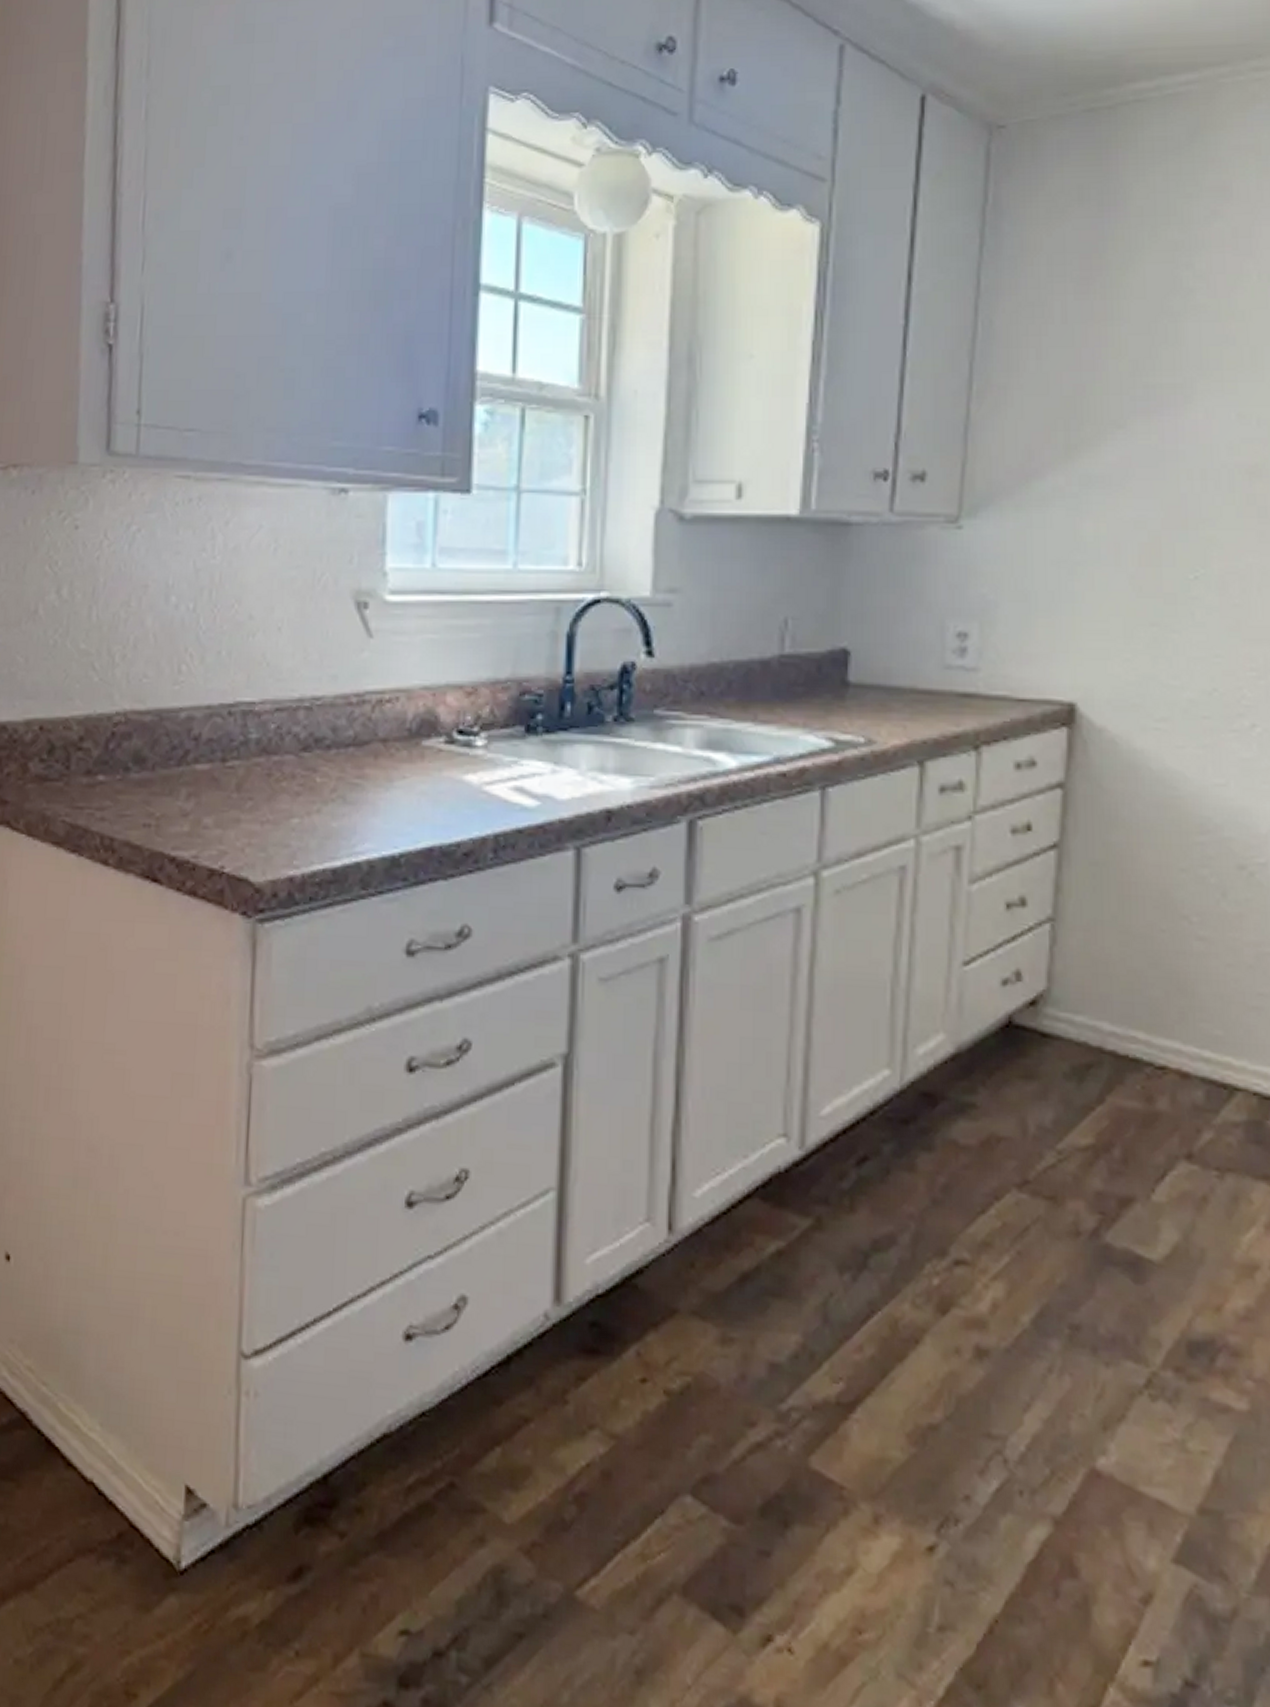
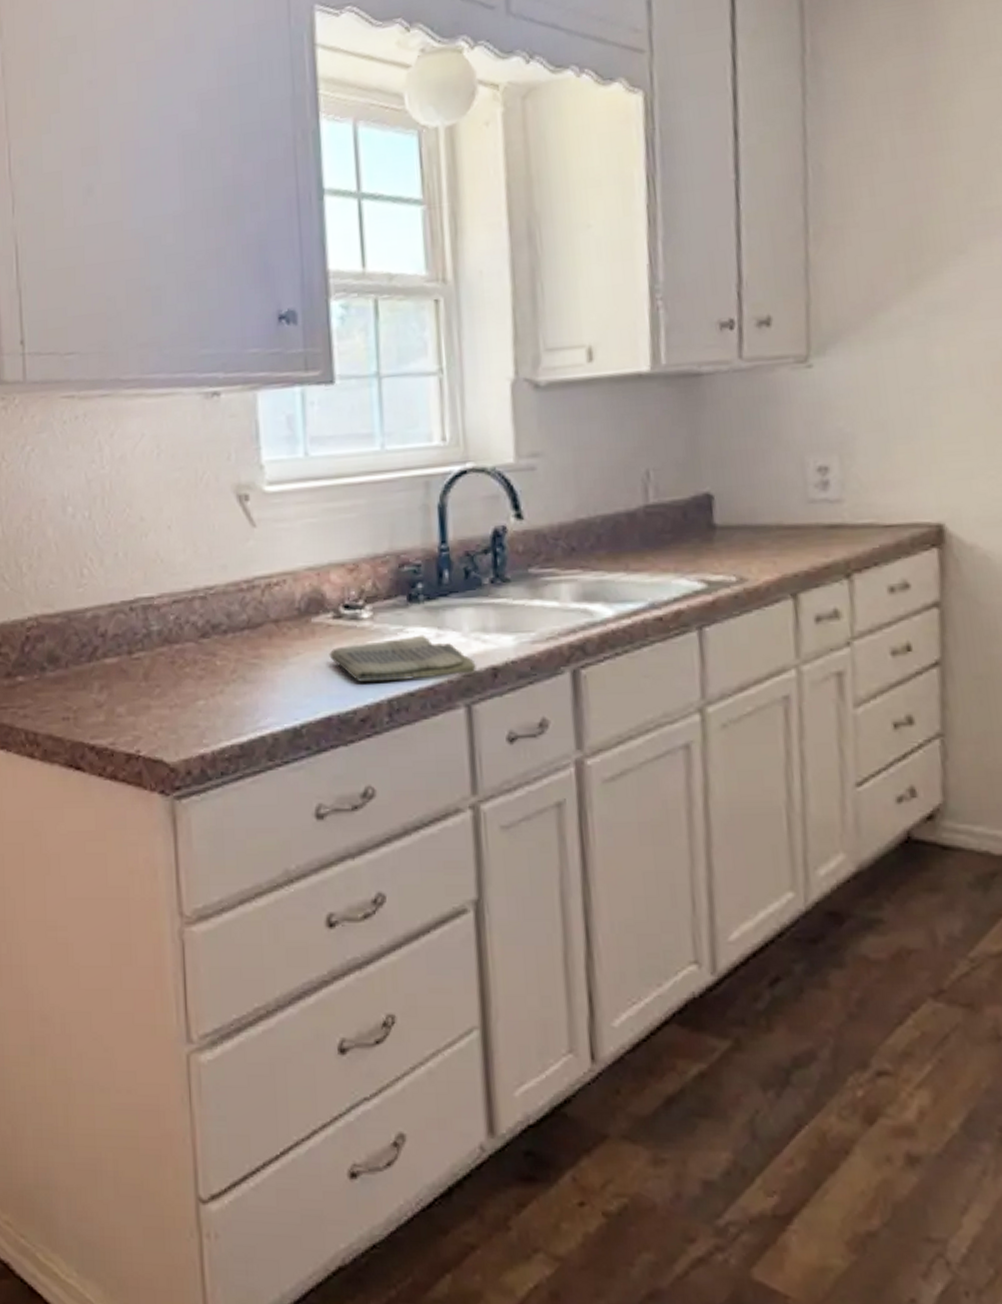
dish towel: none [437,769,590,816] -> present [329,634,476,683]

